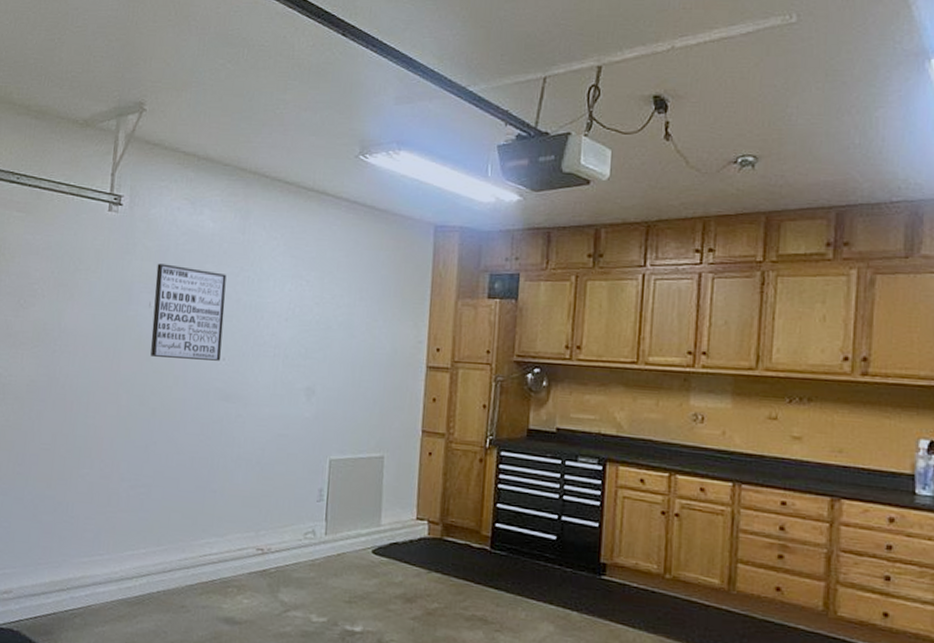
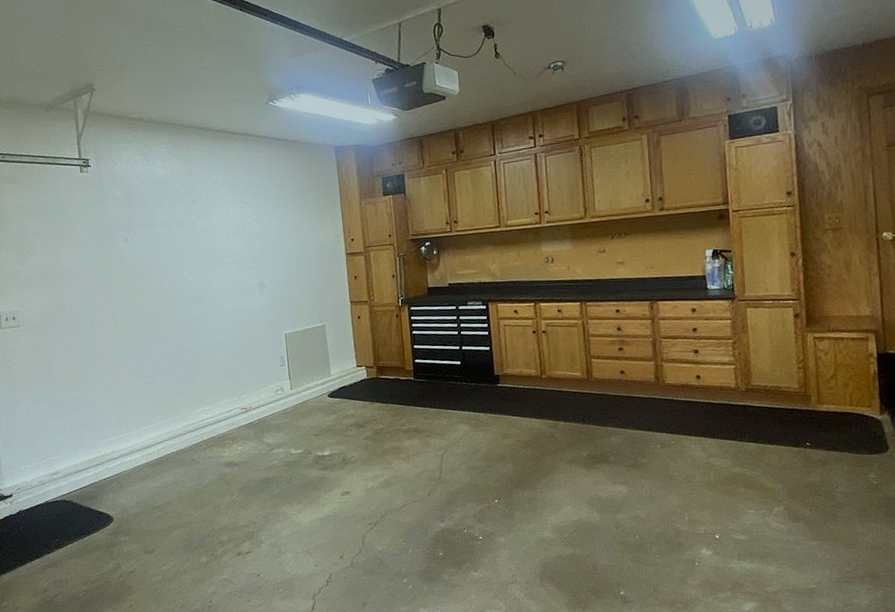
wall art: present [150,263,227,361] -> none [126,206,188,279]

